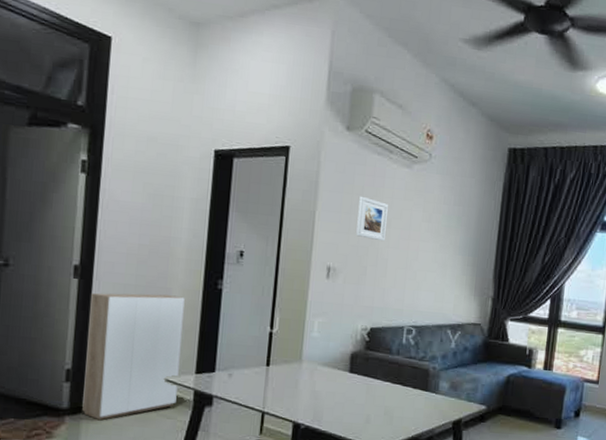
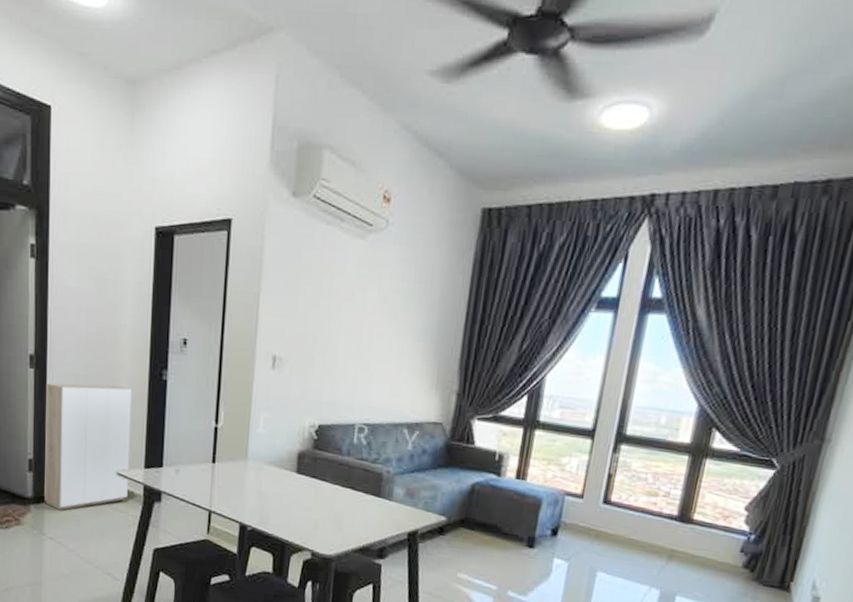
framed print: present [356,196,388,242] -> none [303,274,339,327]

